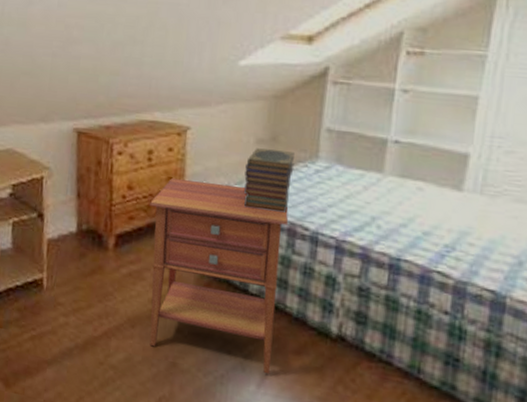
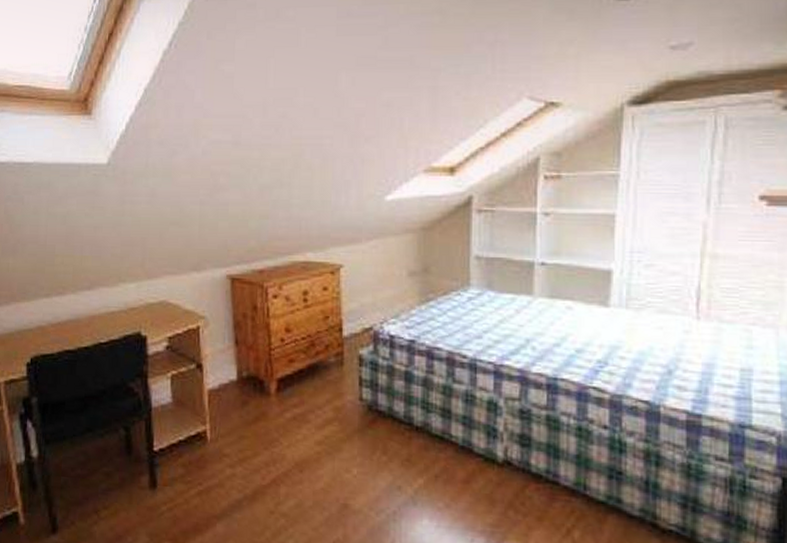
nightstand: present [149,178,289,375] -> none [309,318,447,506]
book stack: present [243,148,295,213] -> none [400,280,448,342]

